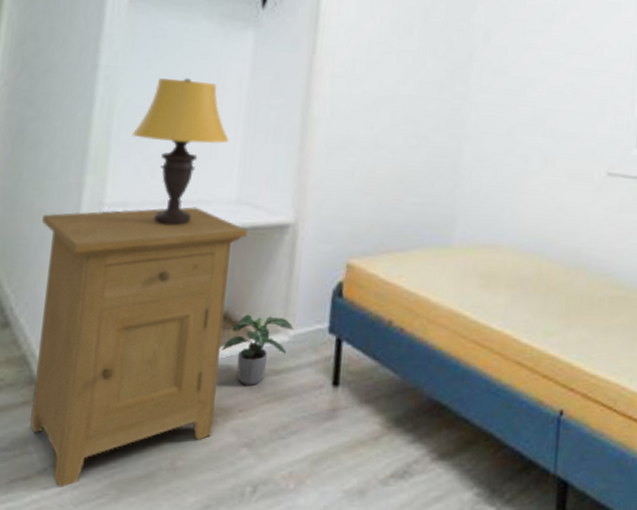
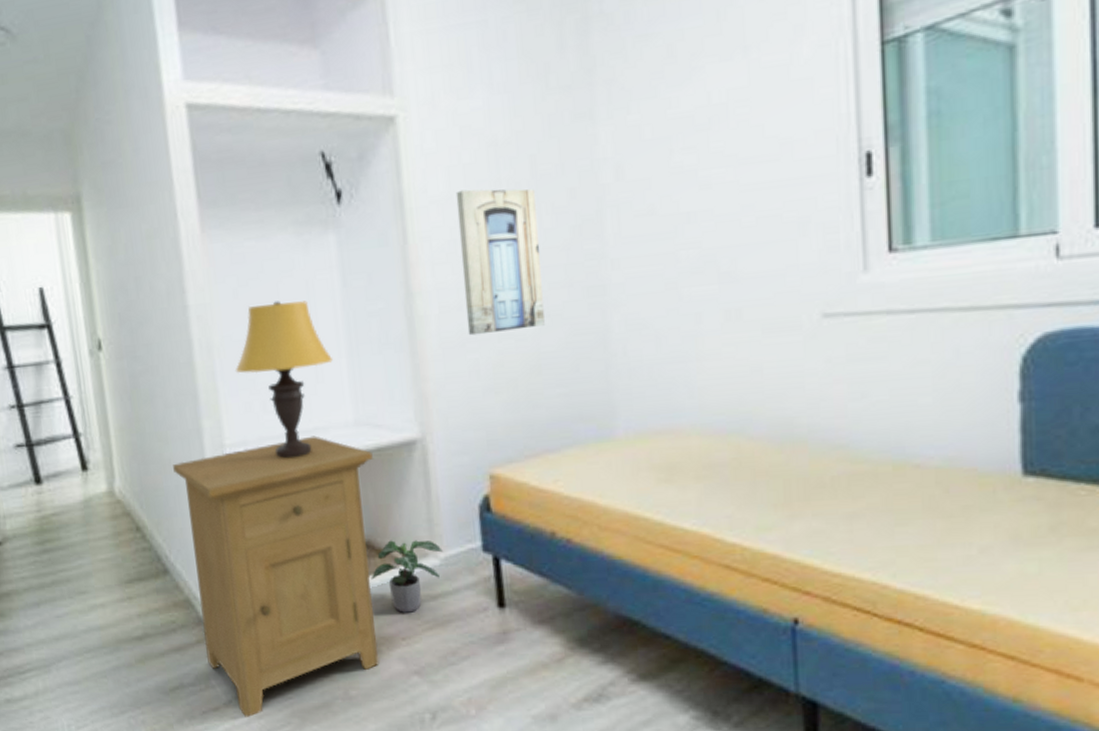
wall art: none [351,21,424,144] -> present [455,189,545,336]

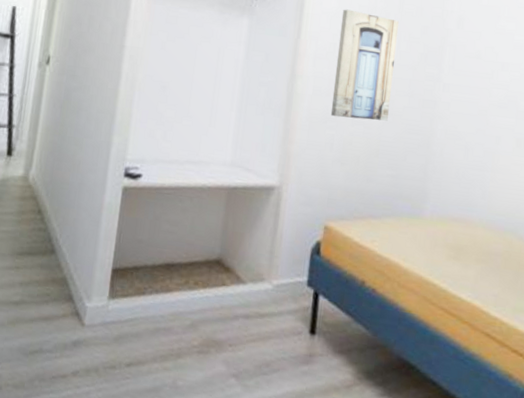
nightstand: present [173,435,380,718] -> none [67,165,239,389]
table lamp: present [235,301,332,458] -> none [148,57,225,181]
potted plant: present [371,540,443,613] -> none [215,262,277,325]

